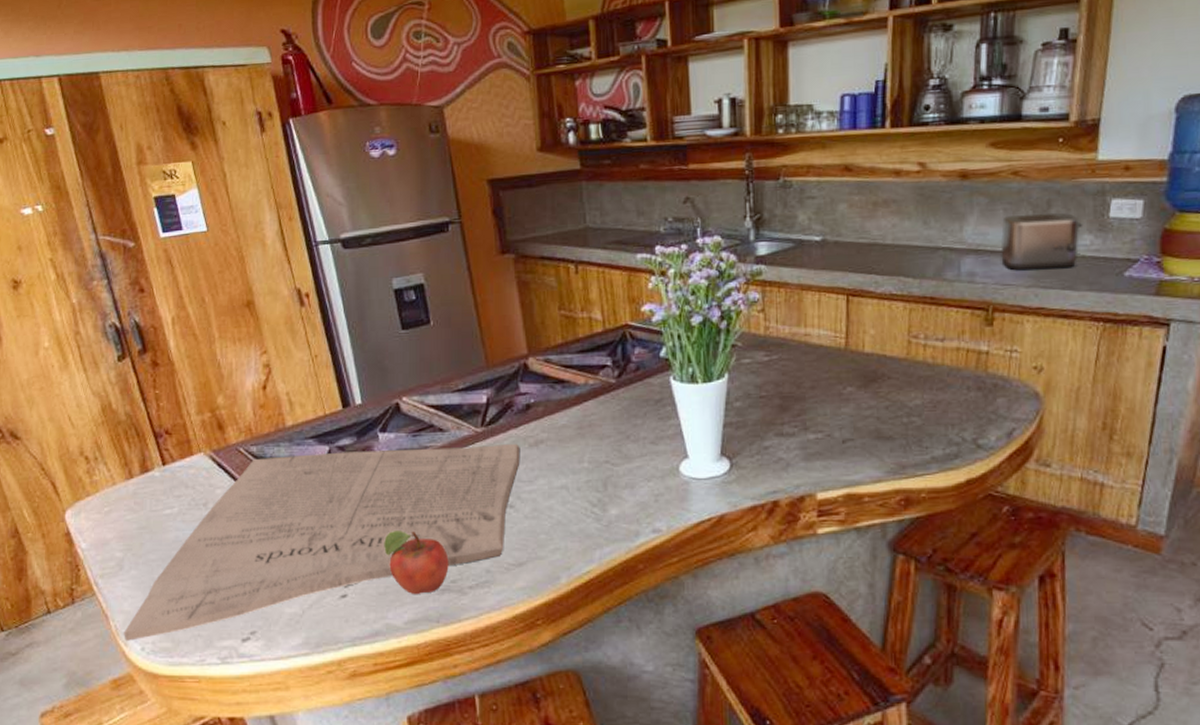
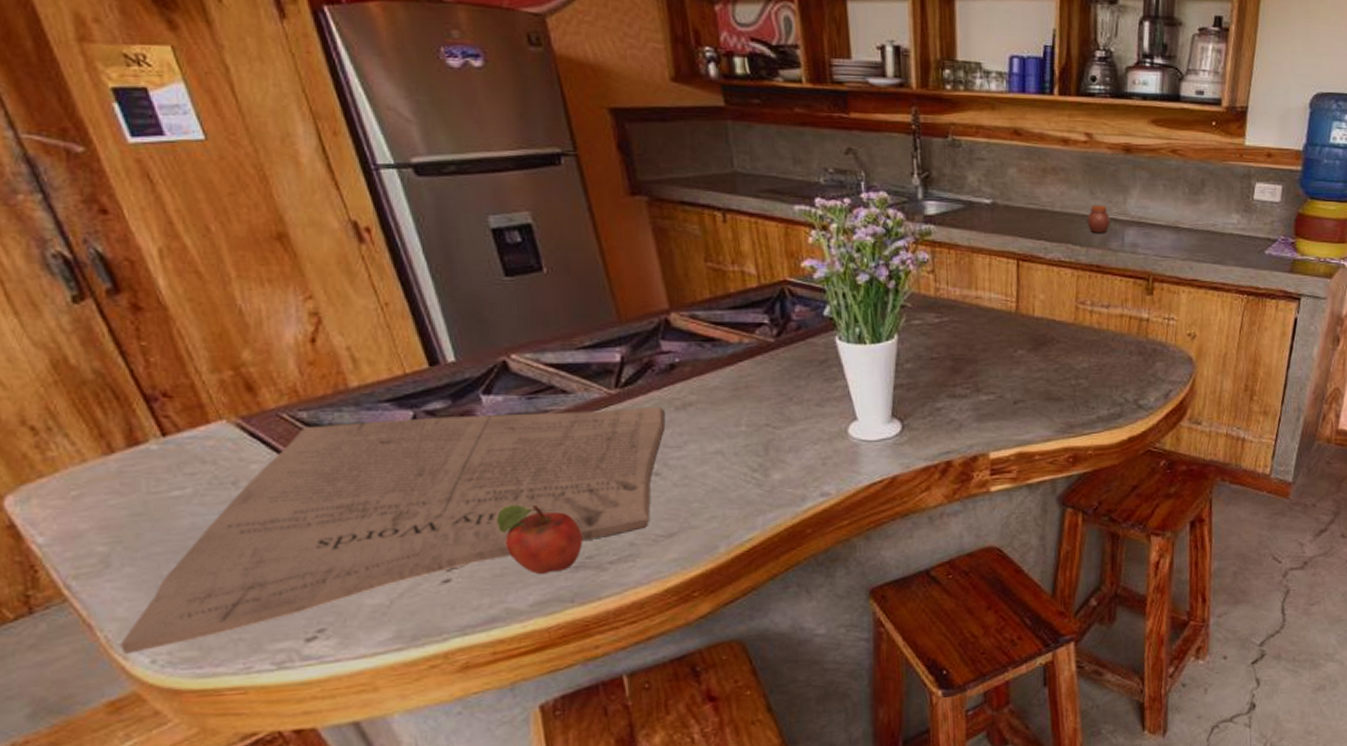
jar: none [920,234,945,265] -> present [1087,205,1110,234]
toaster: present [1000,212,1083,271] -> none [1160,191,1232,244]

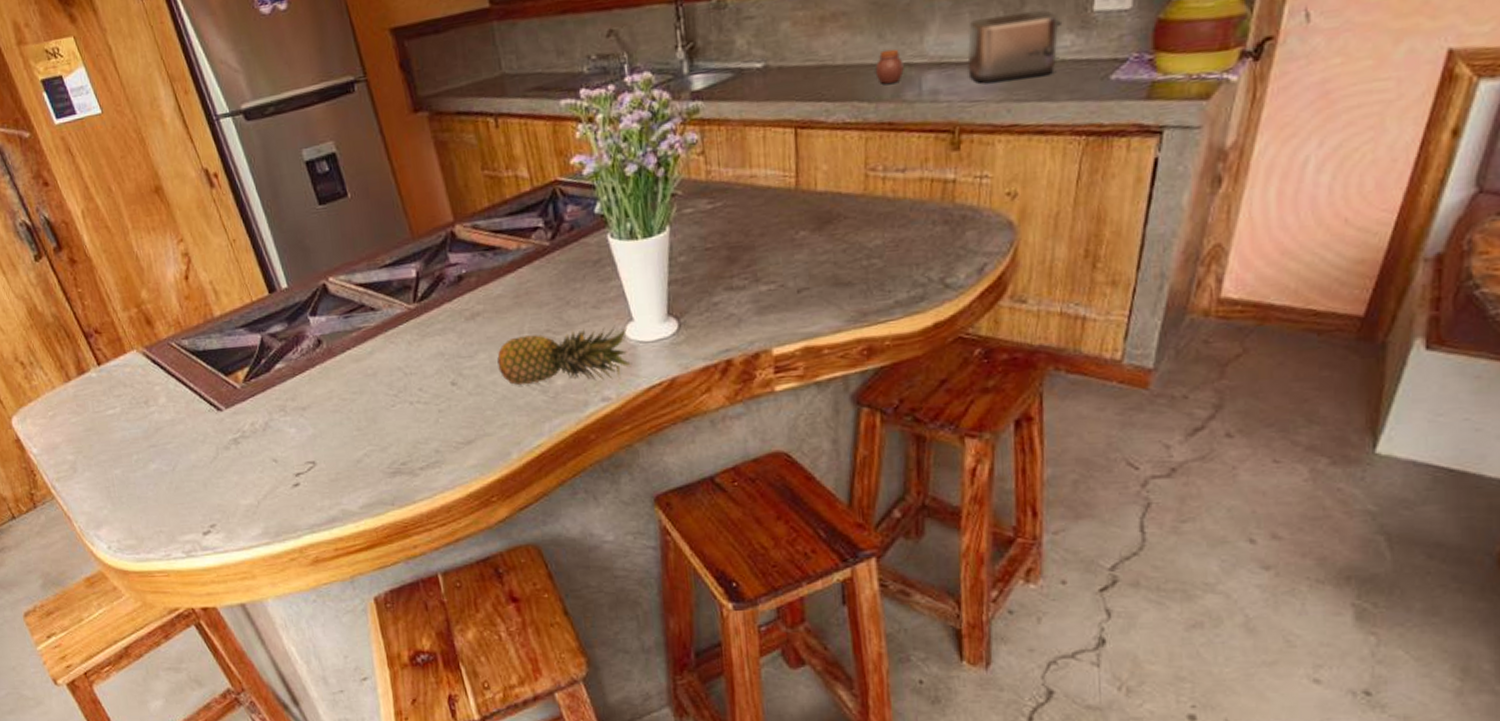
newspaper: present [120,406,666,655] -> none [88,317,458,542]
fruit: present [496,504,583,575] -> none [329,415,398,480]
fruit: none [709,423,854,478] -> present [497,325,632,385]
toaster: none [1160,191,1232,244] -> present [967,10,1063,84]

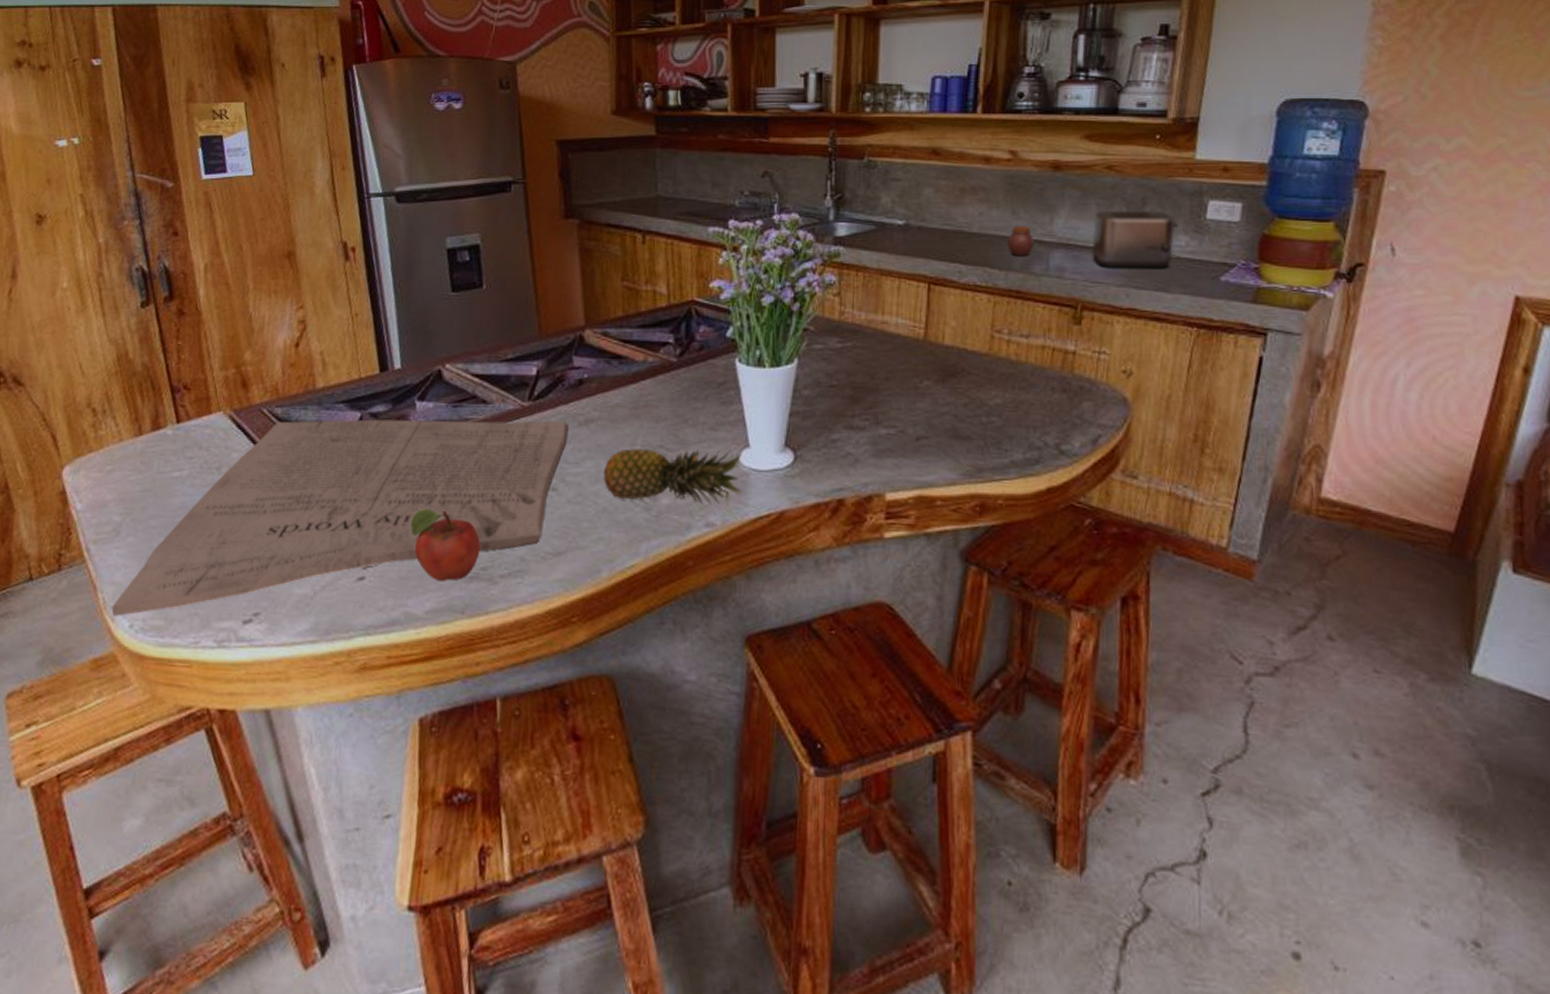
newspaper: none [88,317,458,542] -> present [111,419,569,617]
fruit: none [329,415,398,480] -> present [410,509,481,582]

